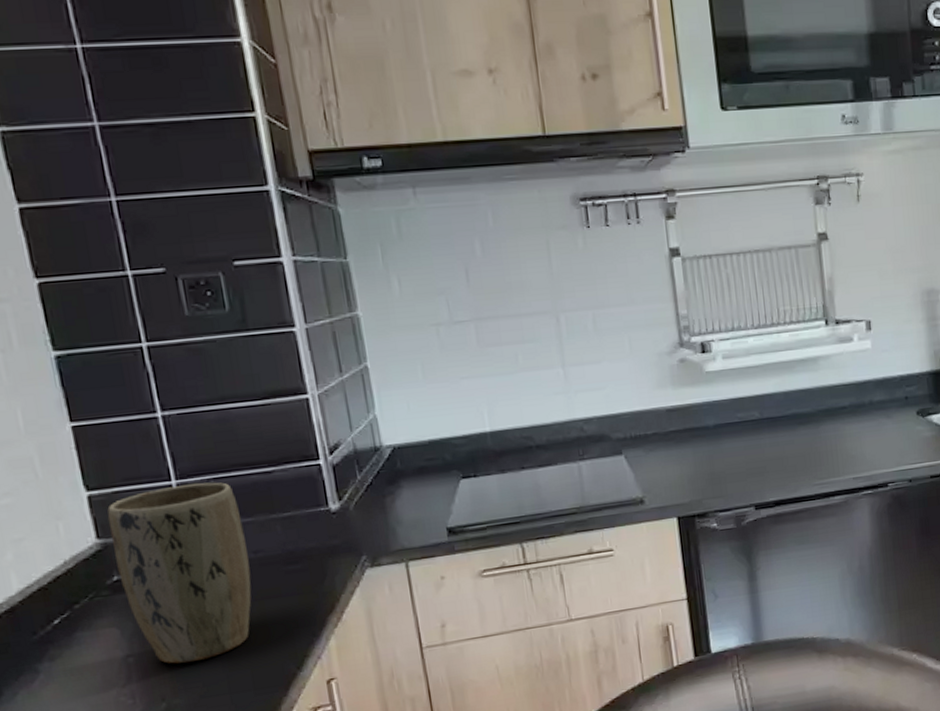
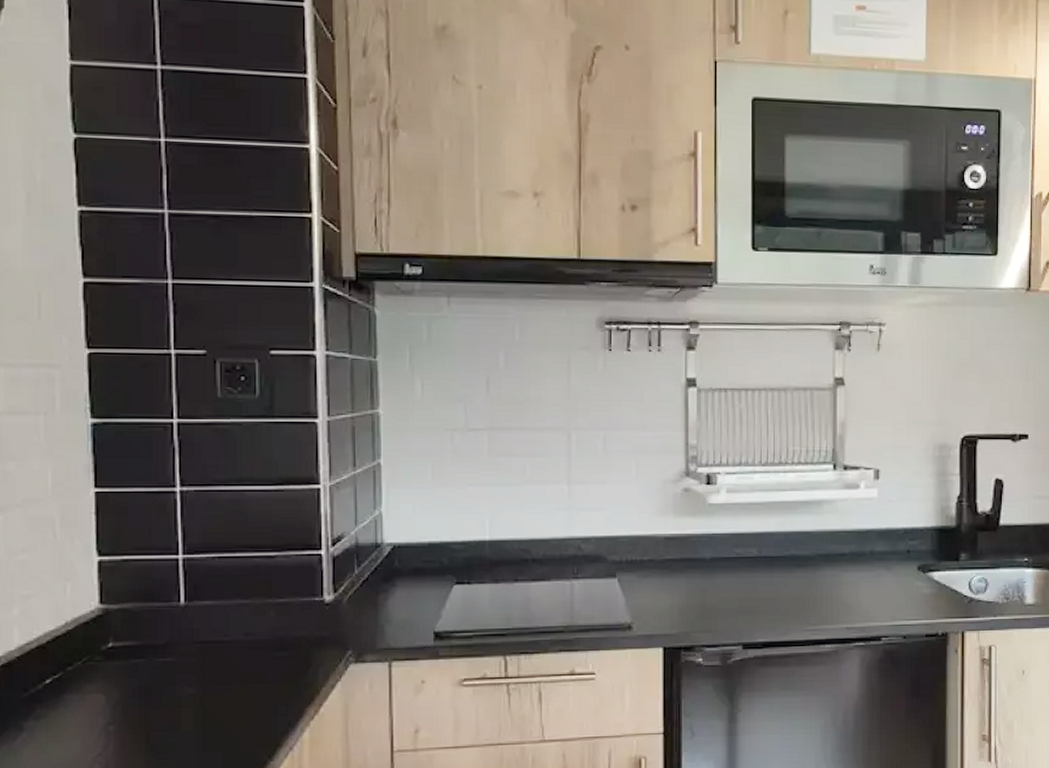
plant pot: present [107,482,252,664] -> none [113,559,239,737]

